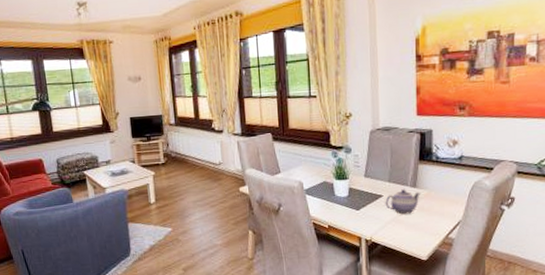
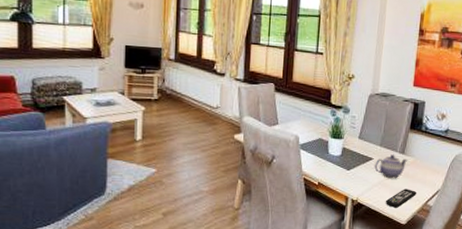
remote control: none [401,223,436,244] -> present [385,189,417,208]

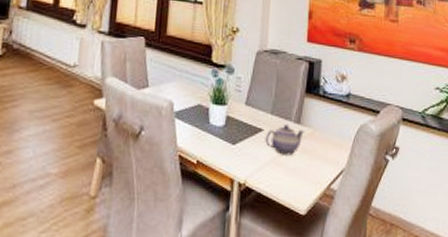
remote control: present [385,189,417,208] -> none [279,168,318,193]

